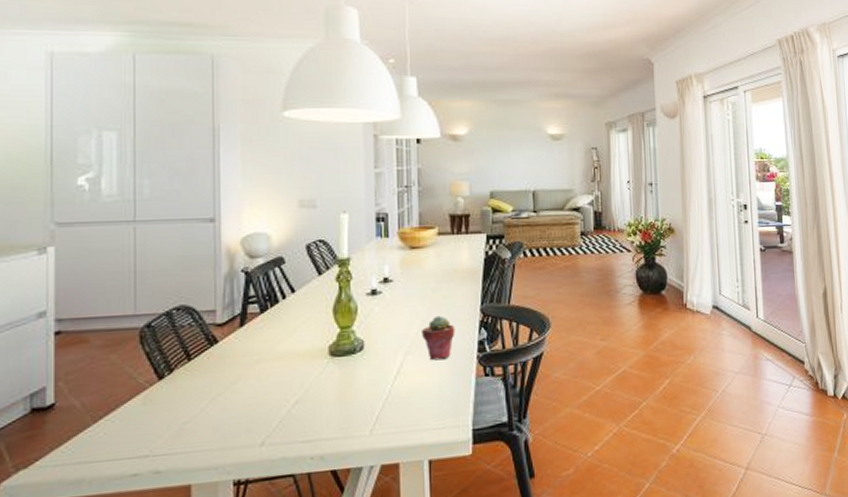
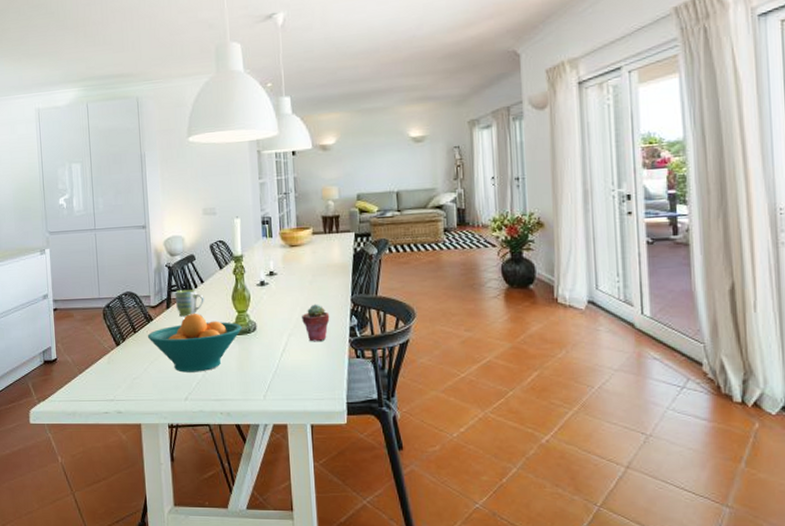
fruit bowl: none [208,331,345,410] -> present [147,314,242,373]
mug: none [252,301,295,337] -> present [175,289,204,317]

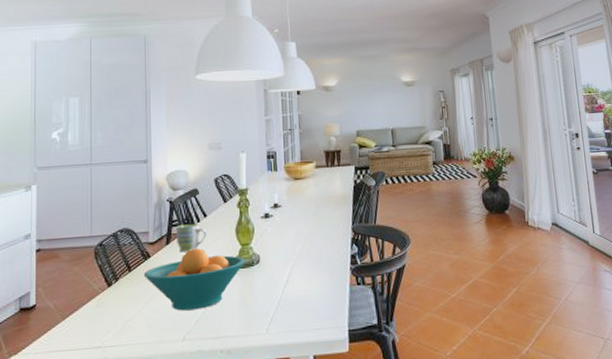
potted succulent: present [302,304,330,342] -> none [305,234,332,272]

